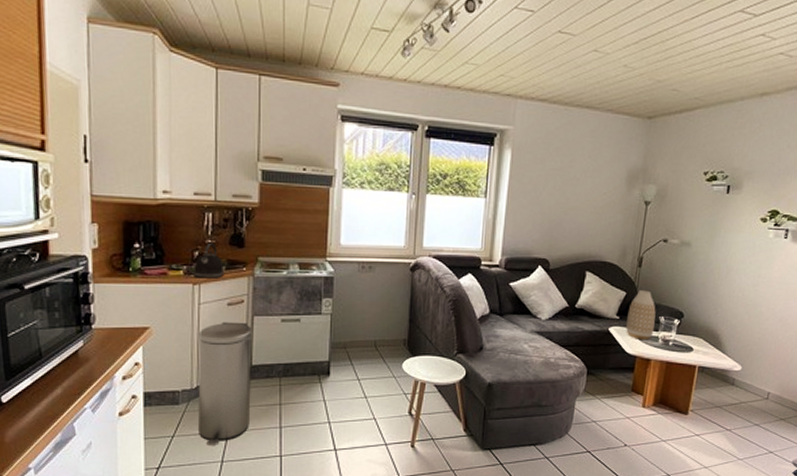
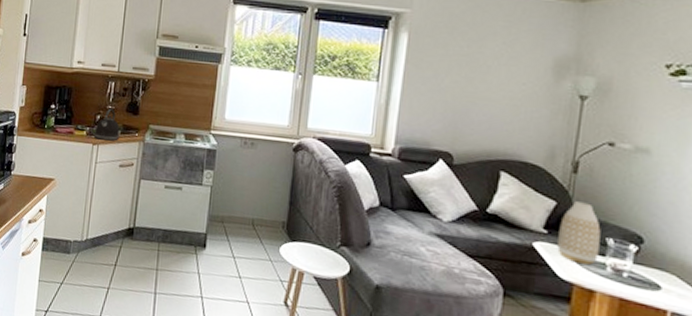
pedal bin: present [198,321,252,445] -> none [83,181,138,300]

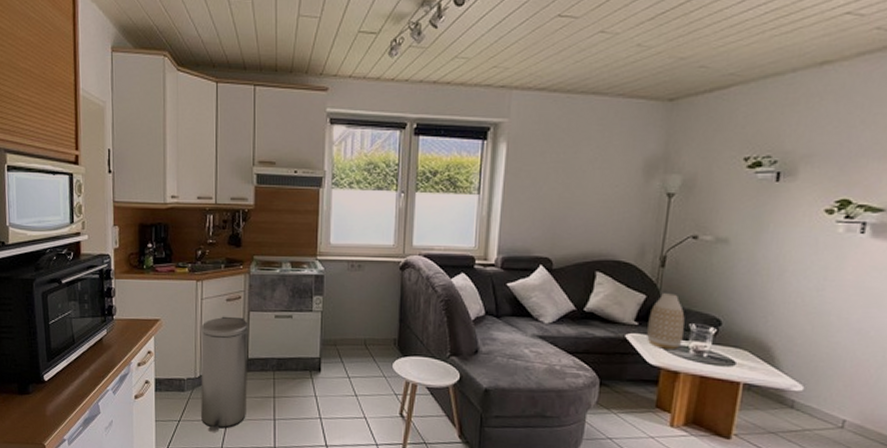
pedal bin: none [83,181,138,300] -> present [201,316,248,432]
kettle: present [94,108,120,142] -> none [197,242,224,277]

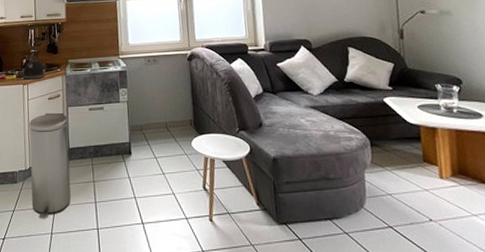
kettle: none [197,242,224,277] -> present [23,51,45,81]
vase: present [647,293,685,351] -> none [399,60,433,109]

